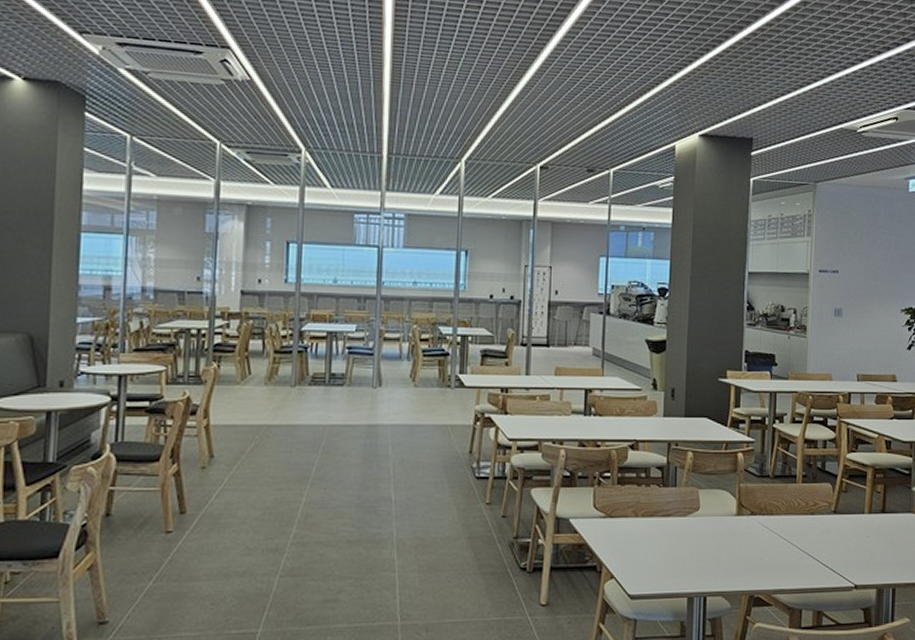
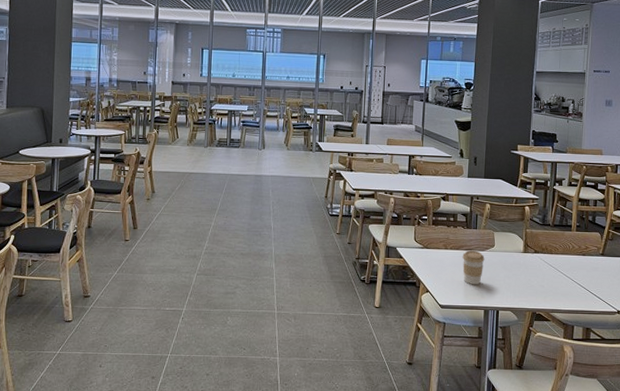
coffee cup: none [657,516,687,564] -> present [462,250,485,285]

